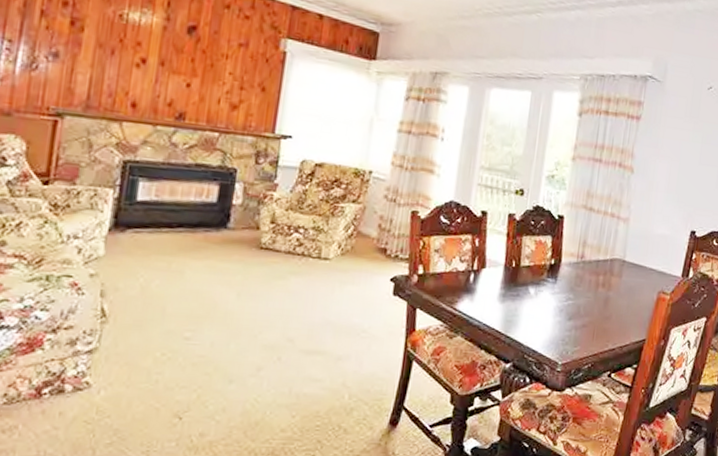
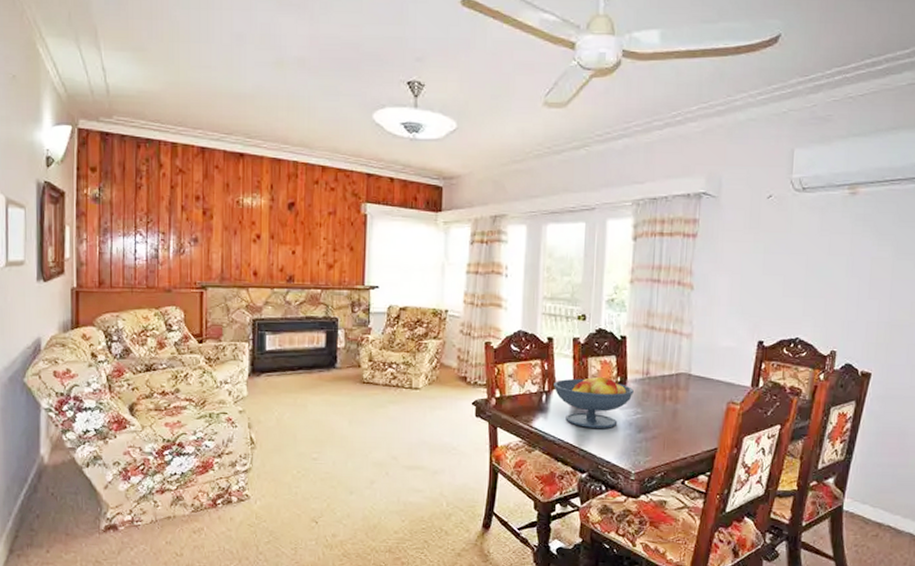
fruit bowl: none [483,255,567,314] -> present [554,375,634,428]

